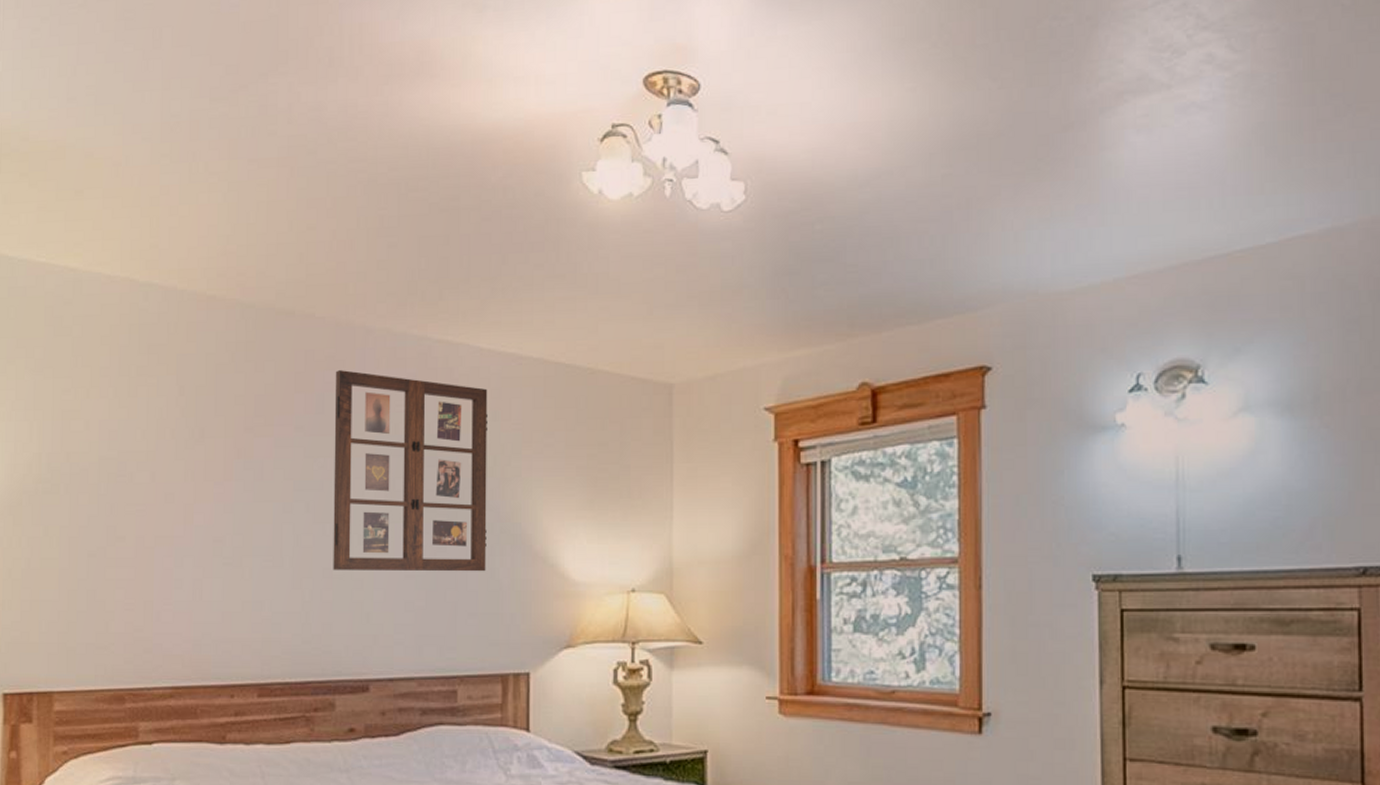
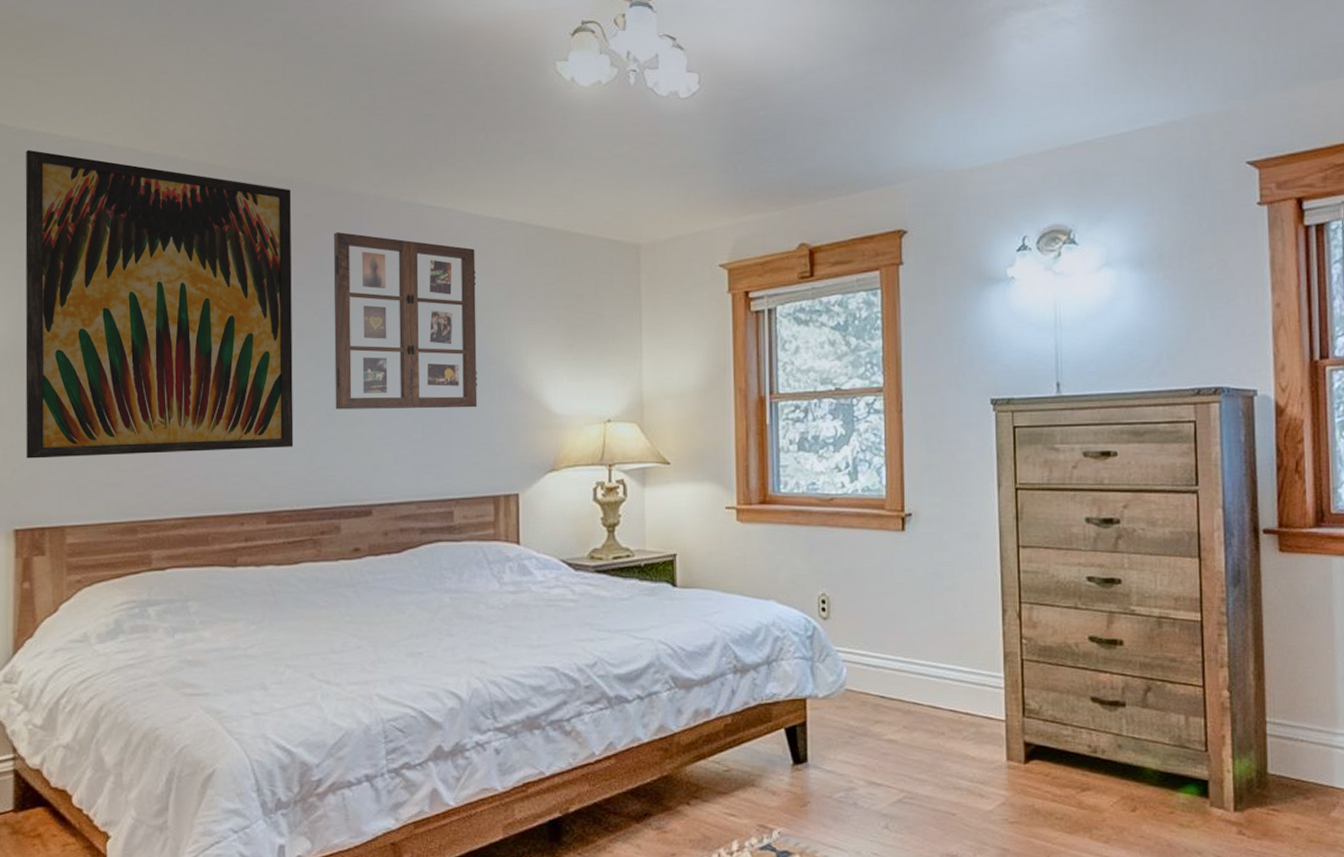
wall art: none [17,281,293,617] -> present [25,149,294,459]

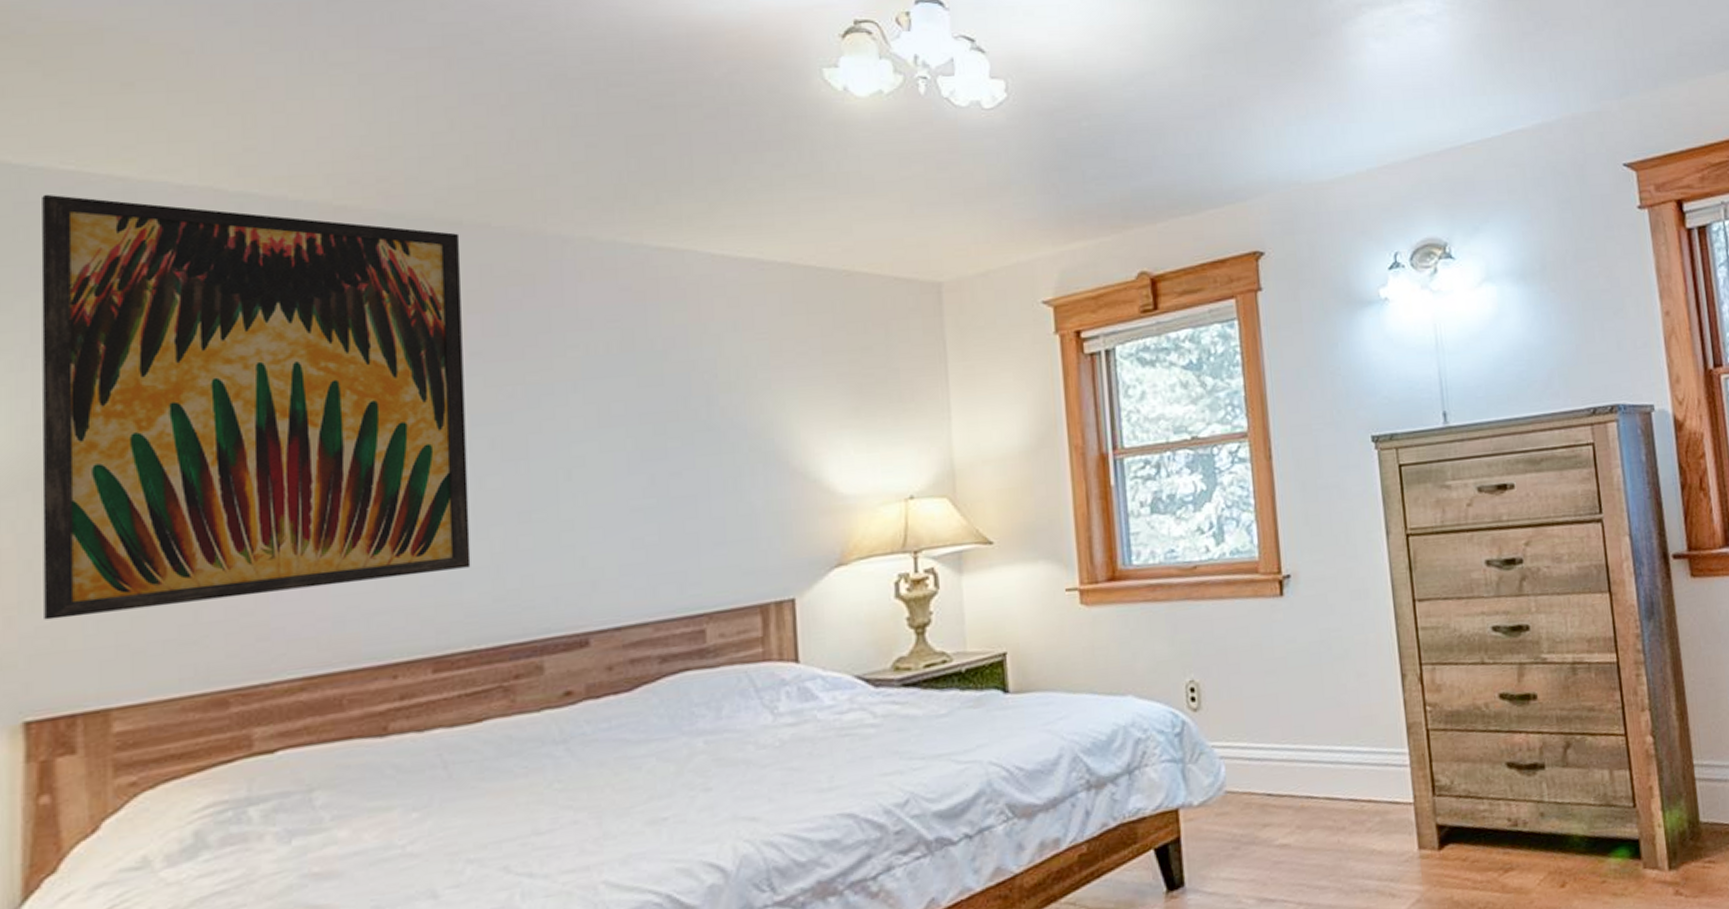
picture frame: present [333,232,478,410] -> none [522,285,734,513]

